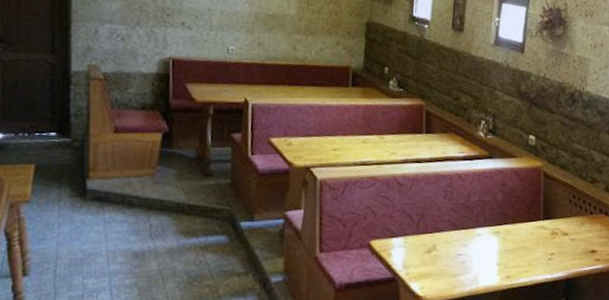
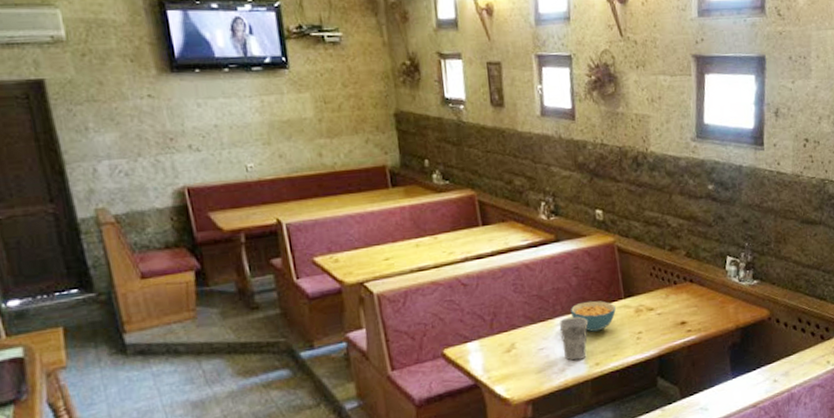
cup: none [479,229,506,272] -> present [559,316,588,361]
cereal bowl: none [492,217,533,246] -> present [571,300,616,332]

